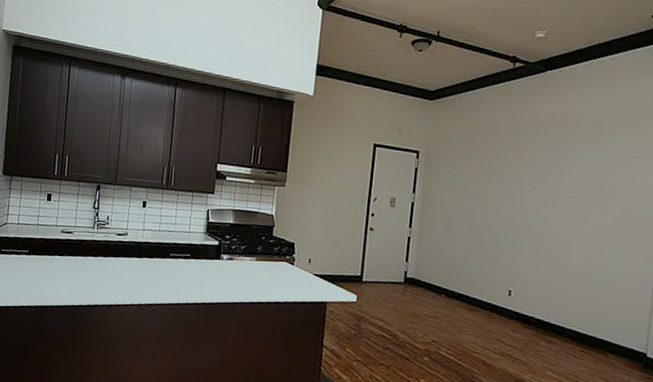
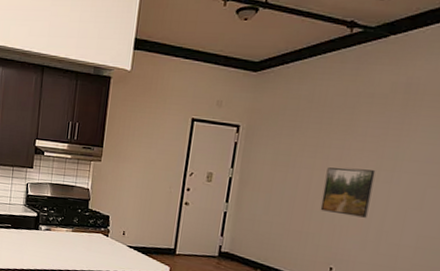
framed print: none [497,192,544,241] -> present [320,167,376,218]

